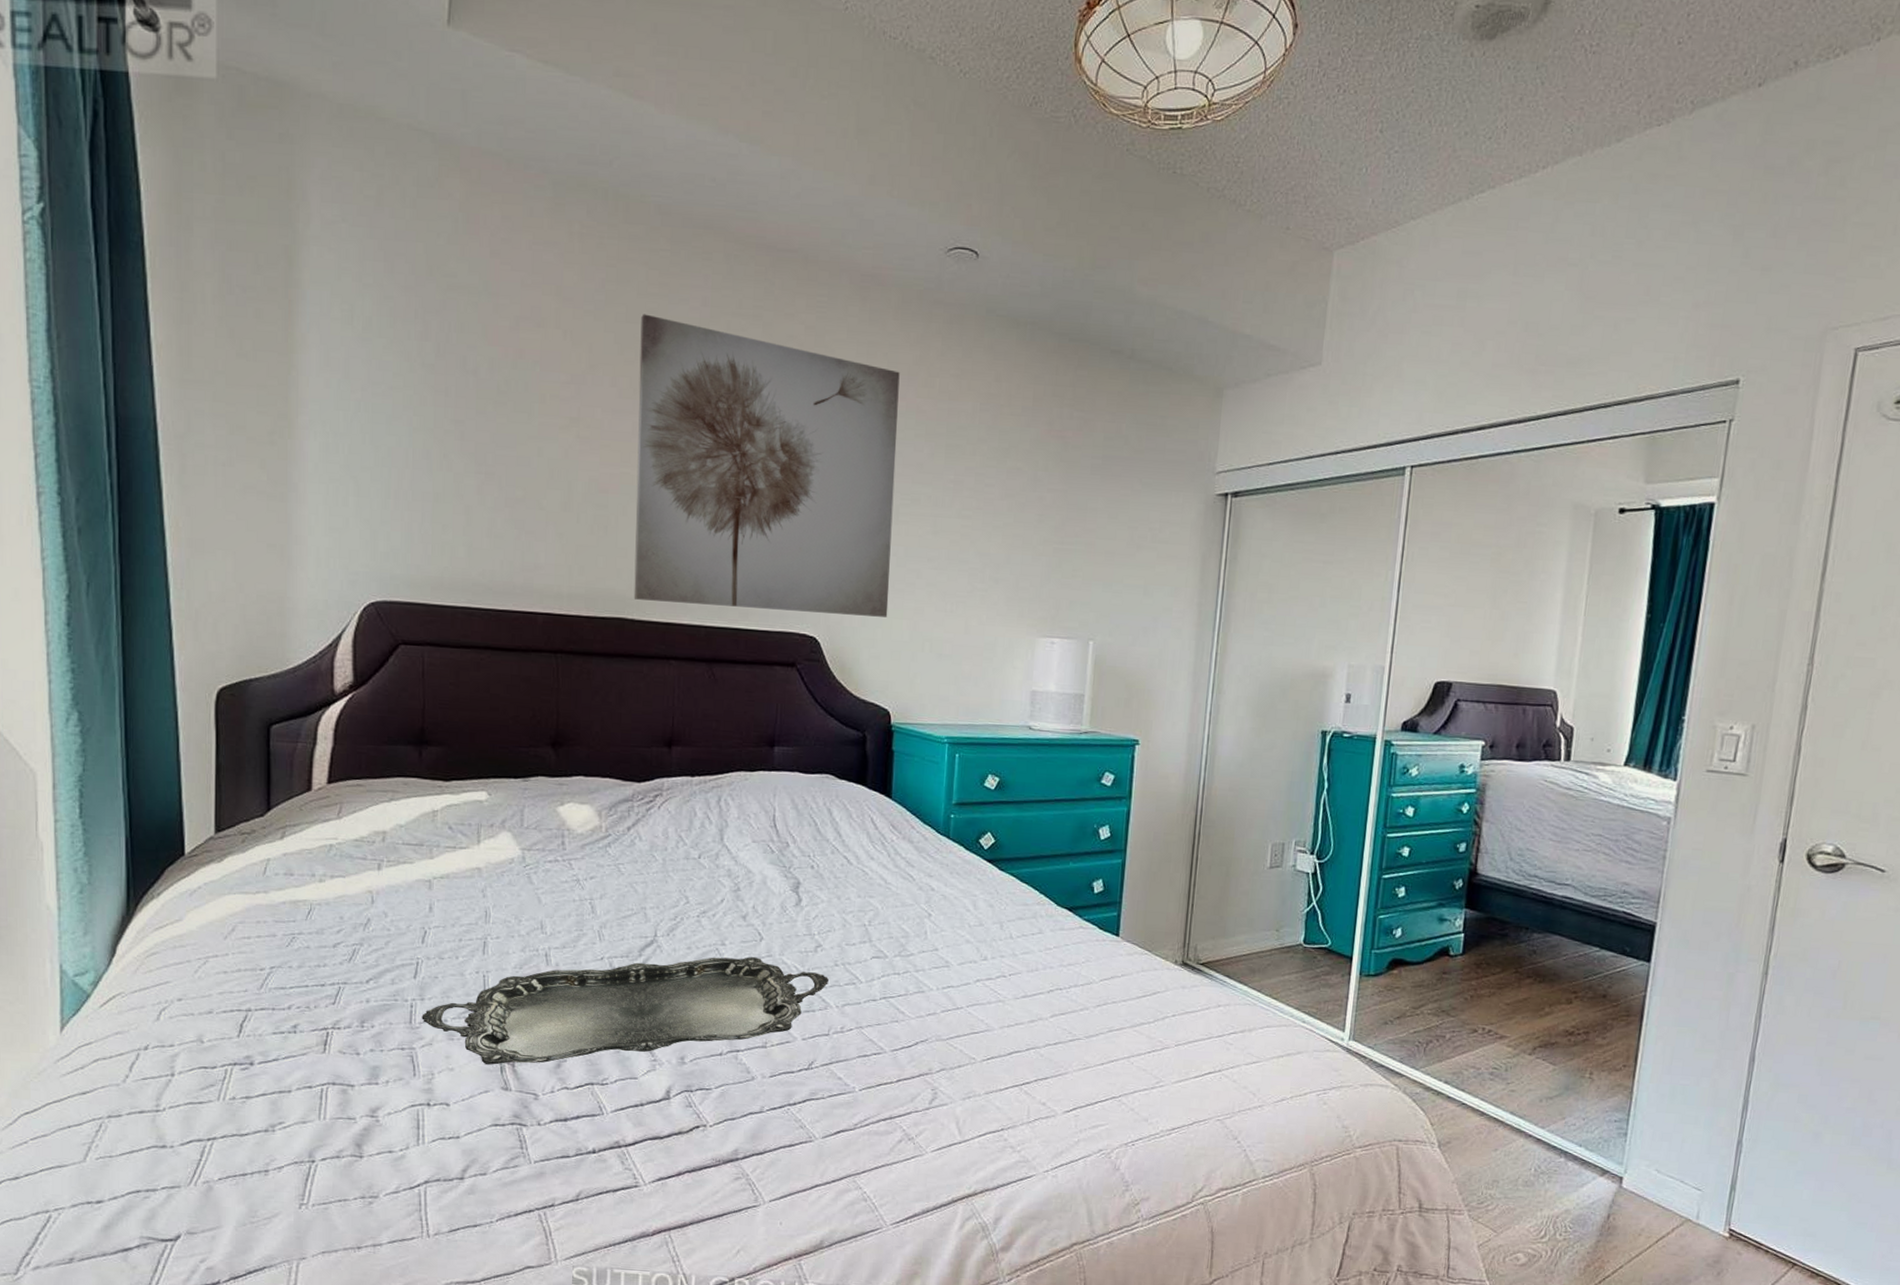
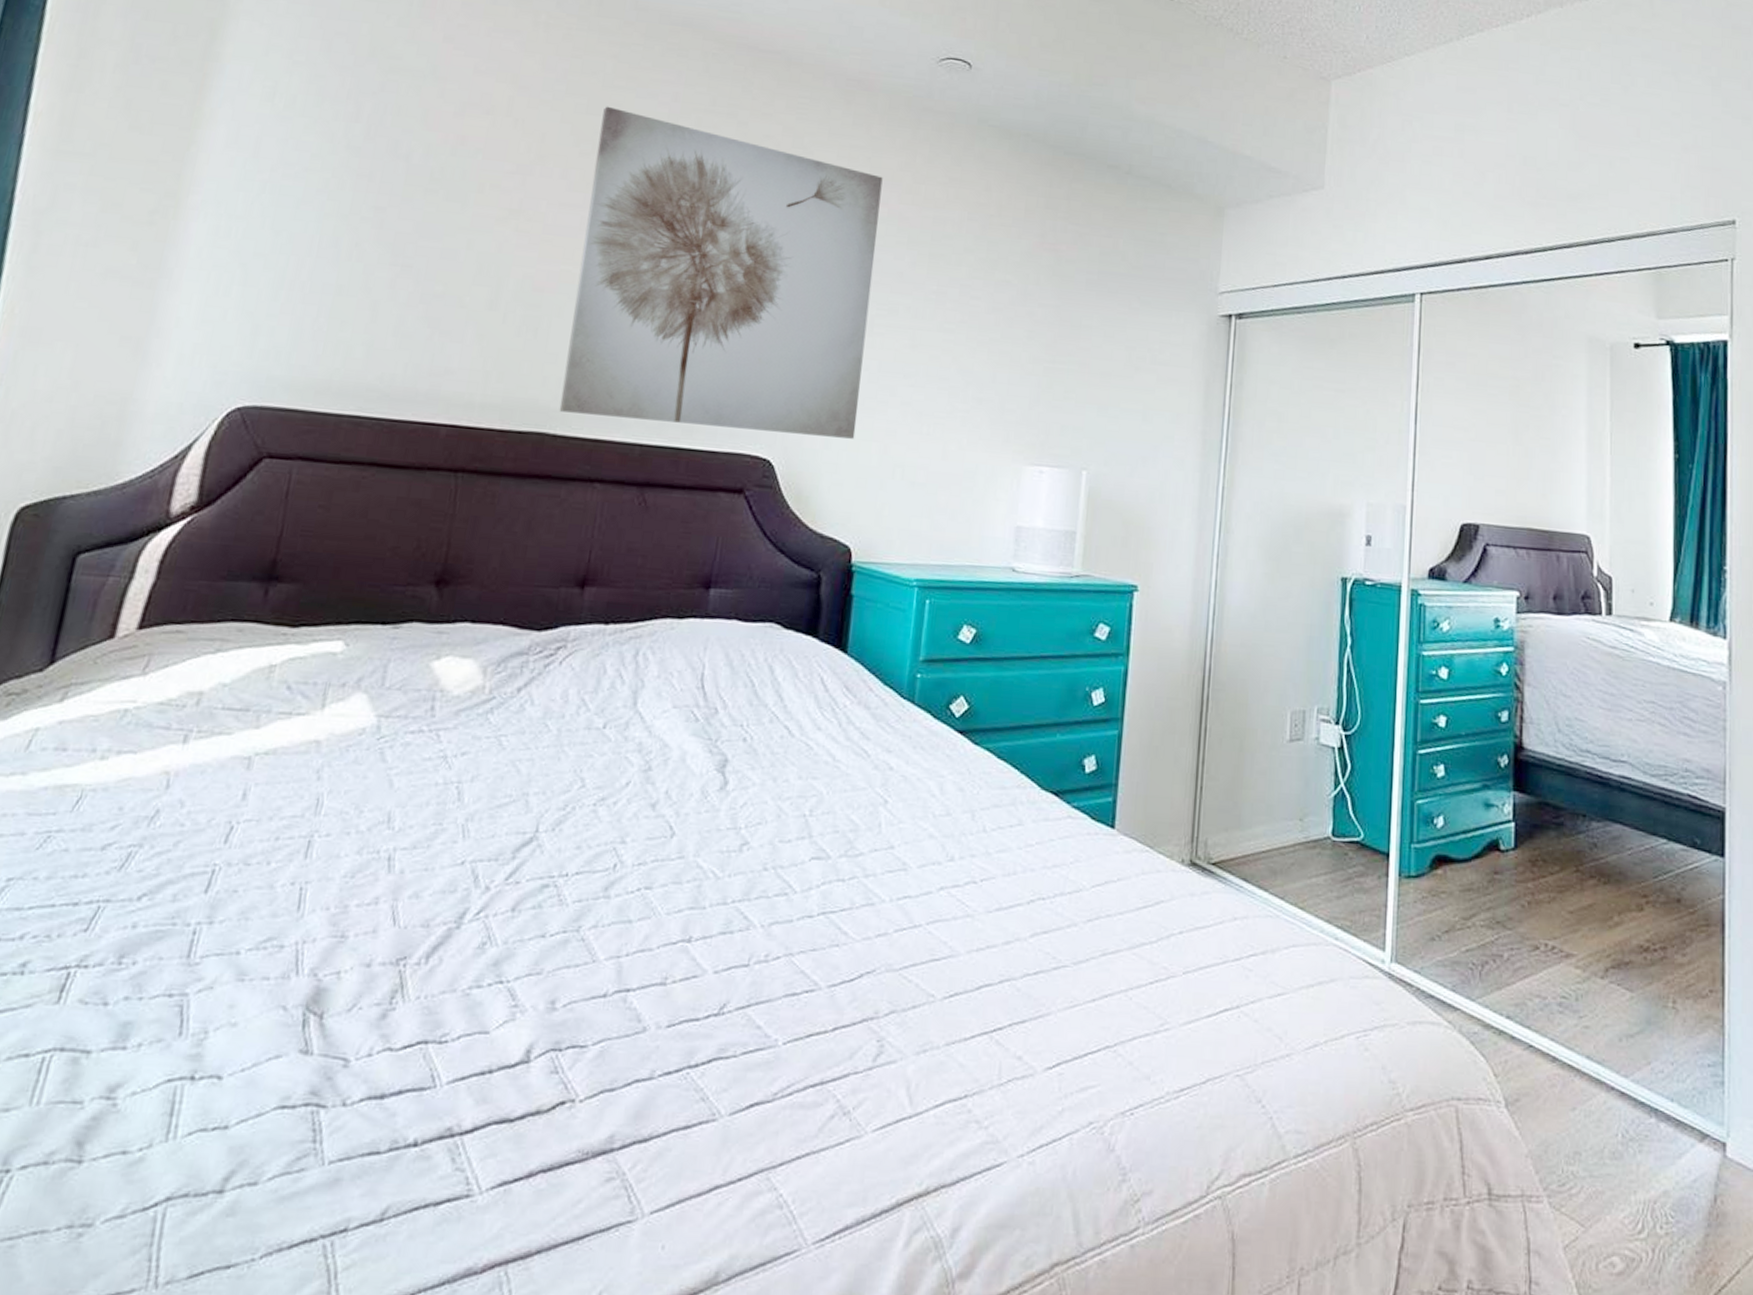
serving tray: present [421,957,828,1065] -> none [205,859,754,1017]

